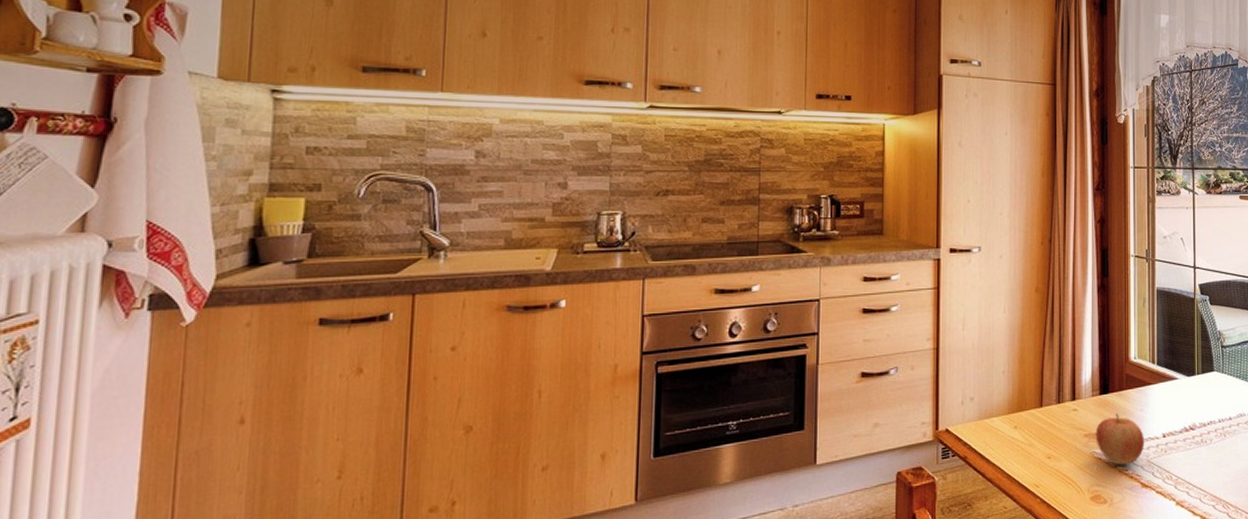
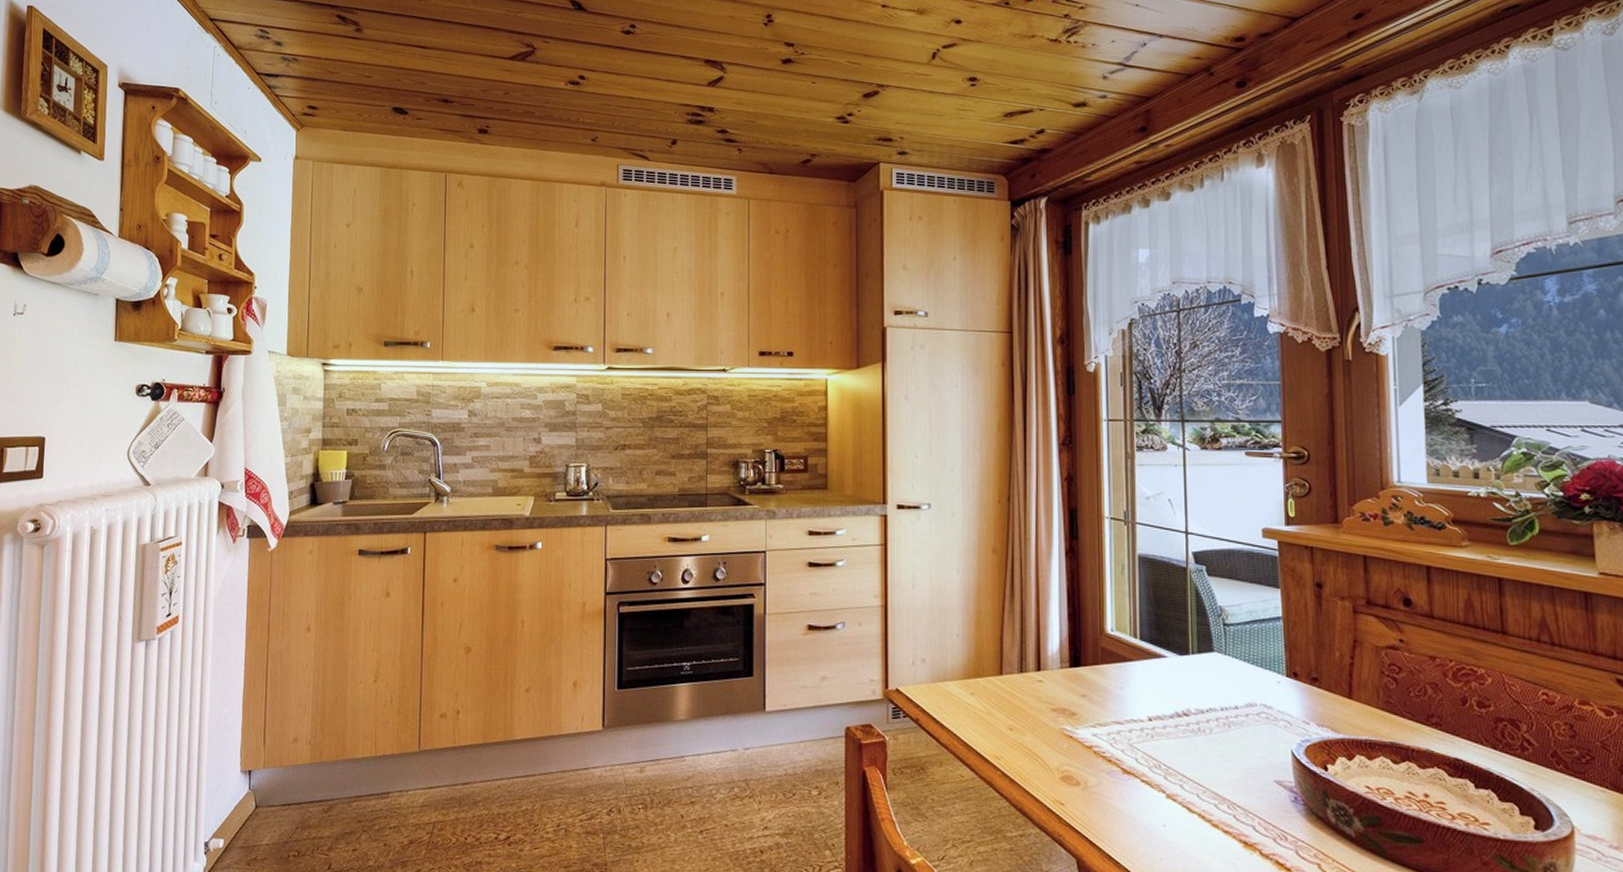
apple: present [1096,413,1145,465] -> none [1065,689,1126,747]

